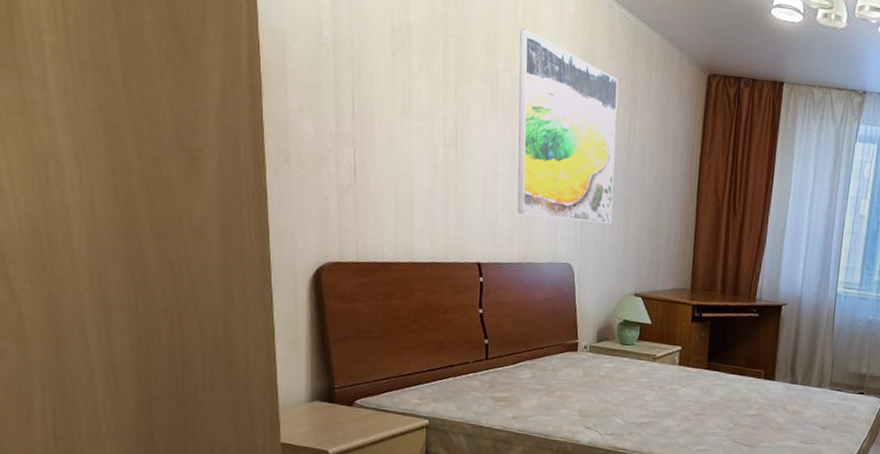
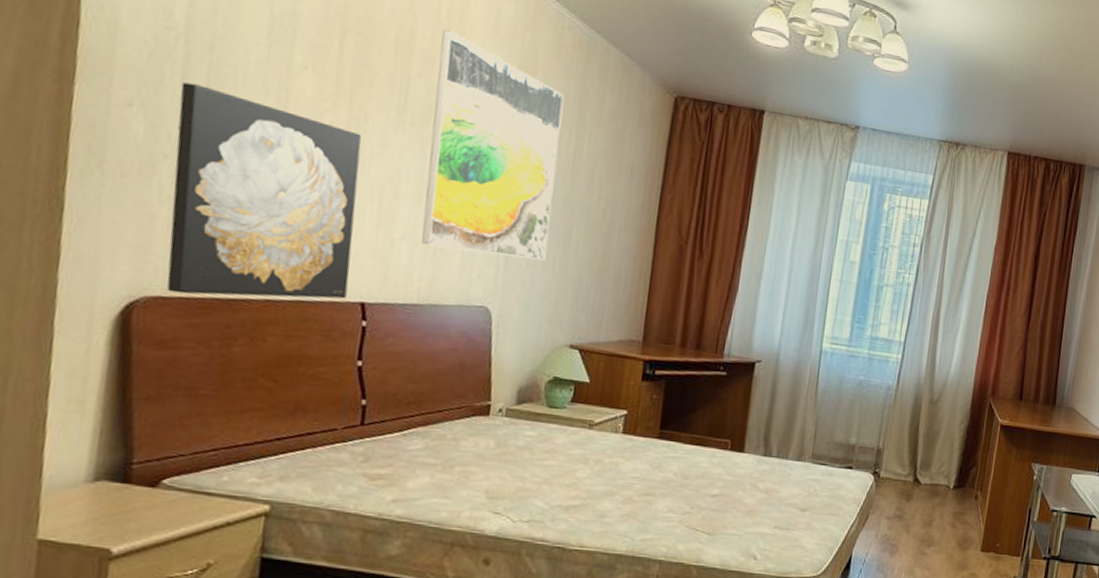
wall art: none [334,89,468,260] -> present [167,82,362,299]

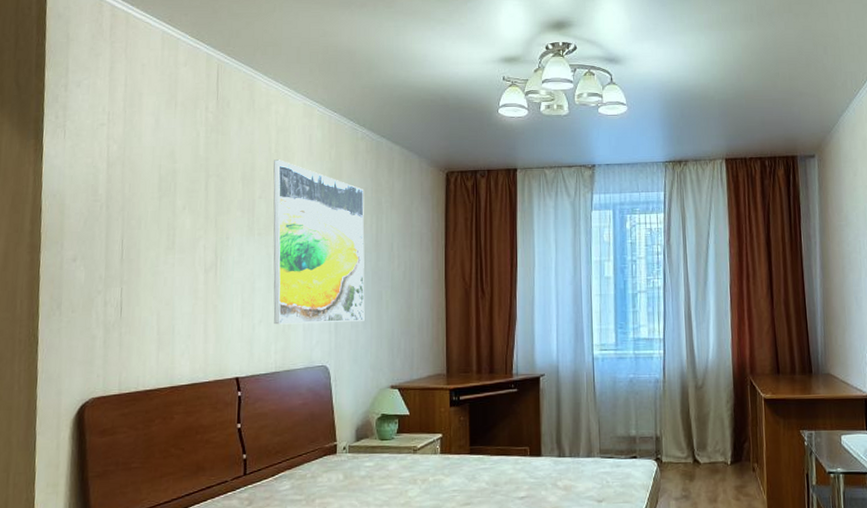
wall art: present [167,82,362,299] -> none [105,236,226,392]

